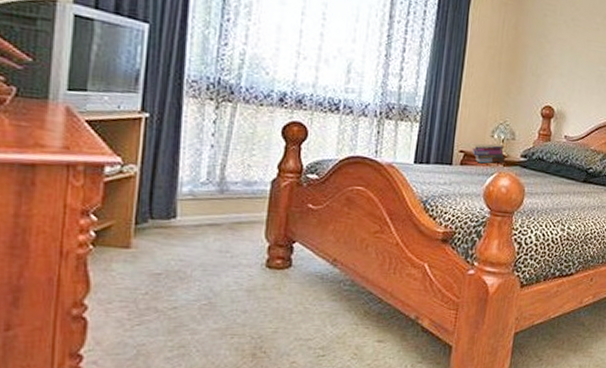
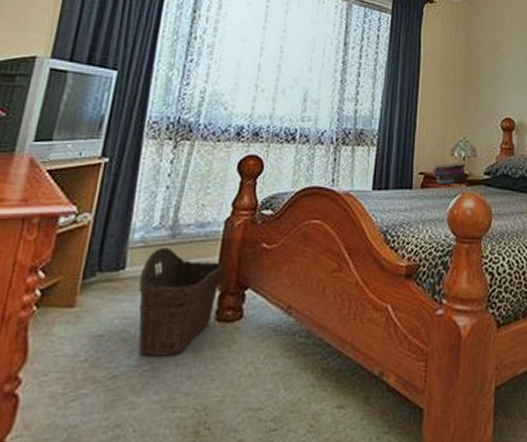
wicker basket: none [191,201,272,294] -> present [137,247,224,357]

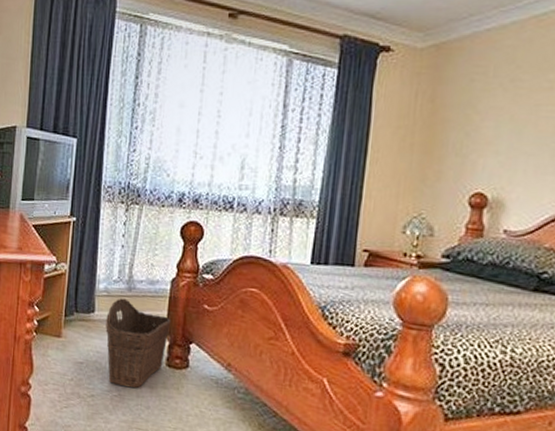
books: present [432,162,468,185] -> none [378,241,421,265]

